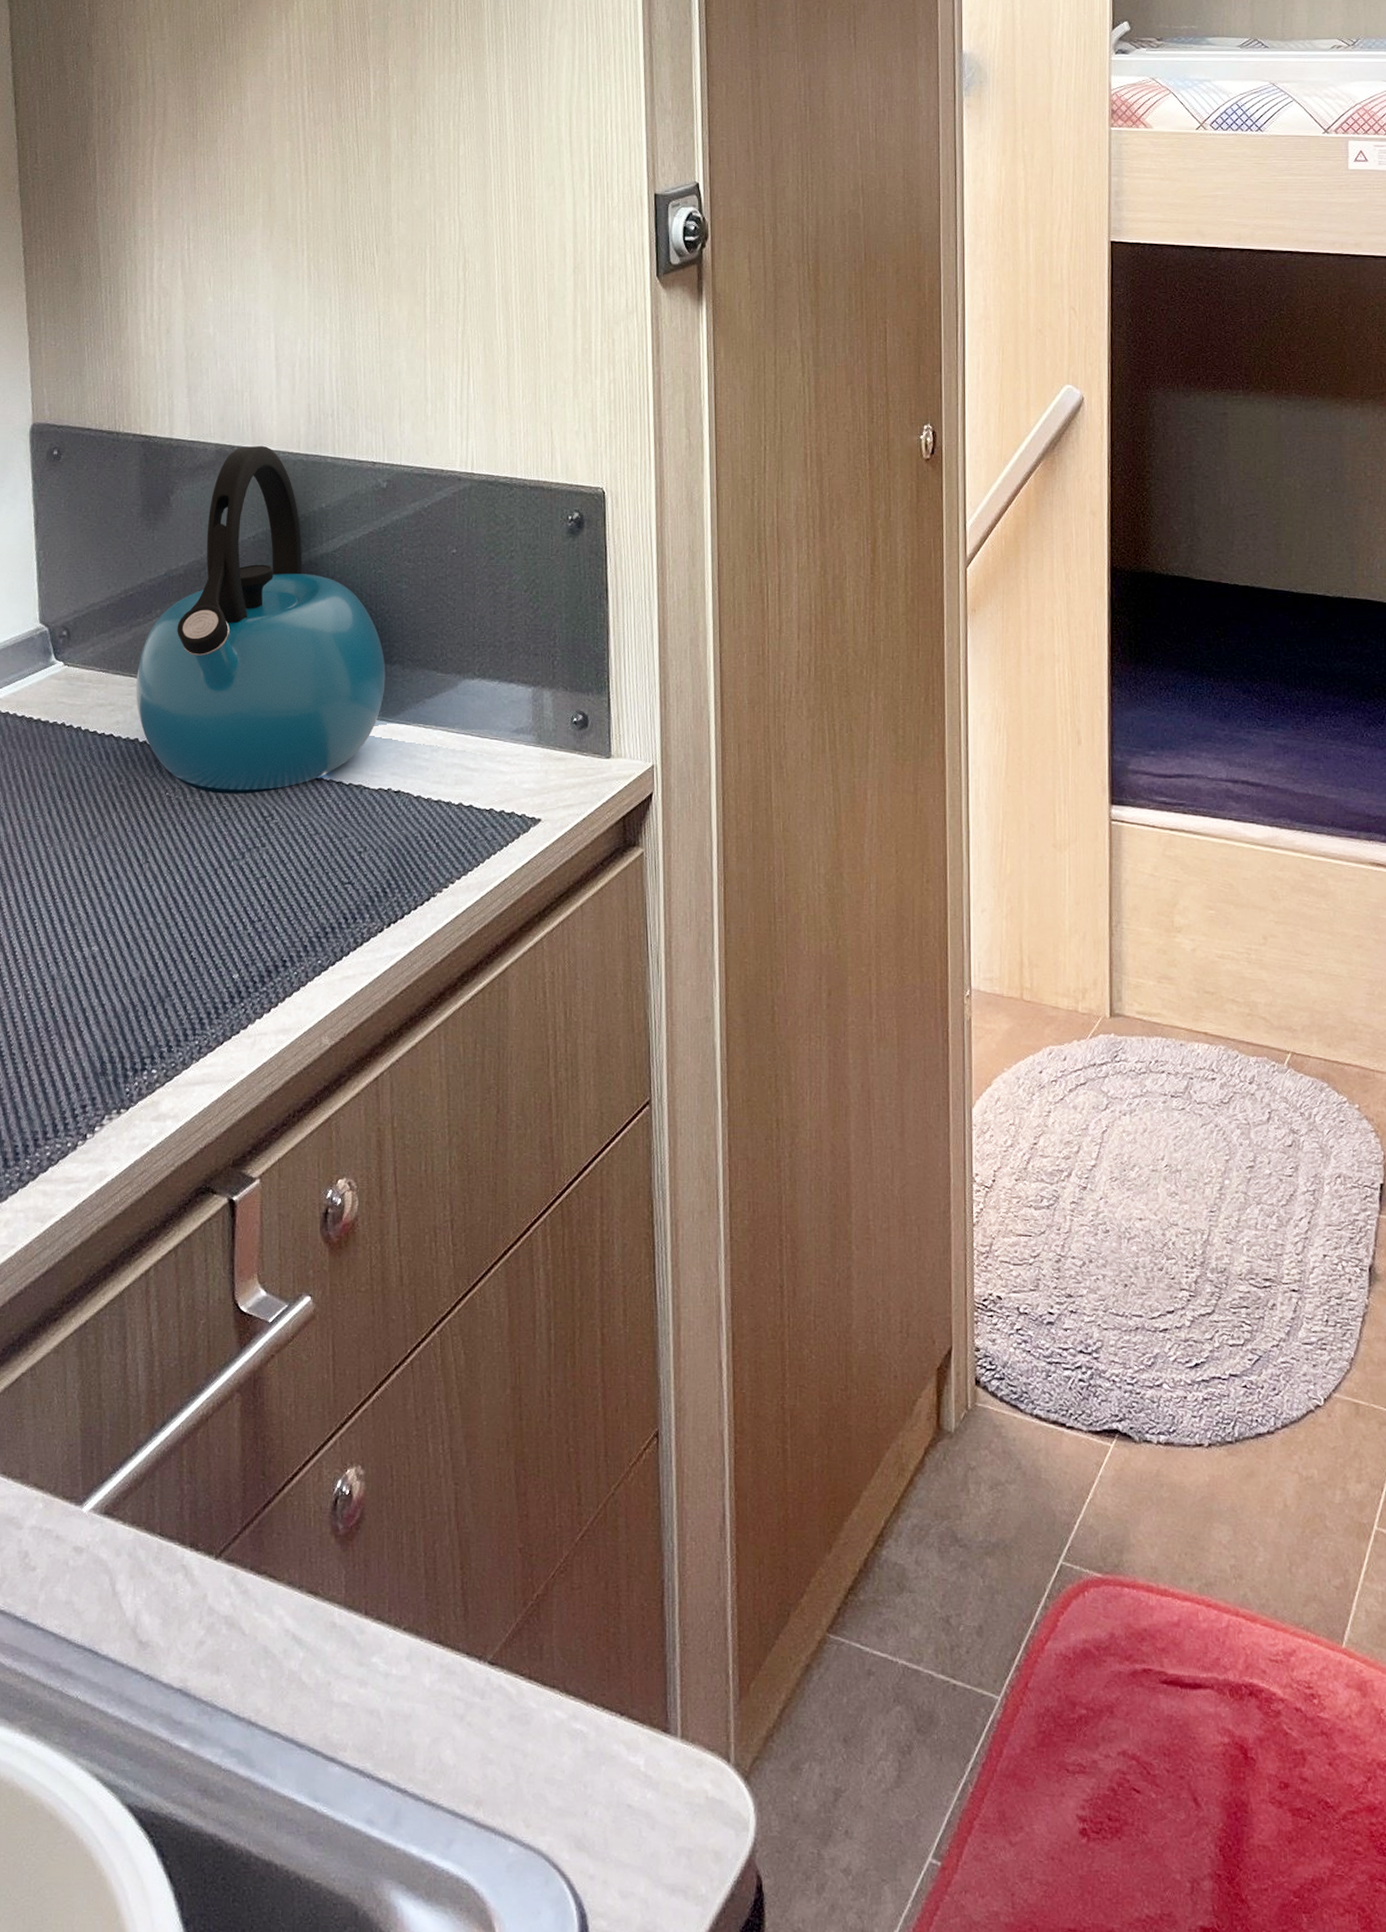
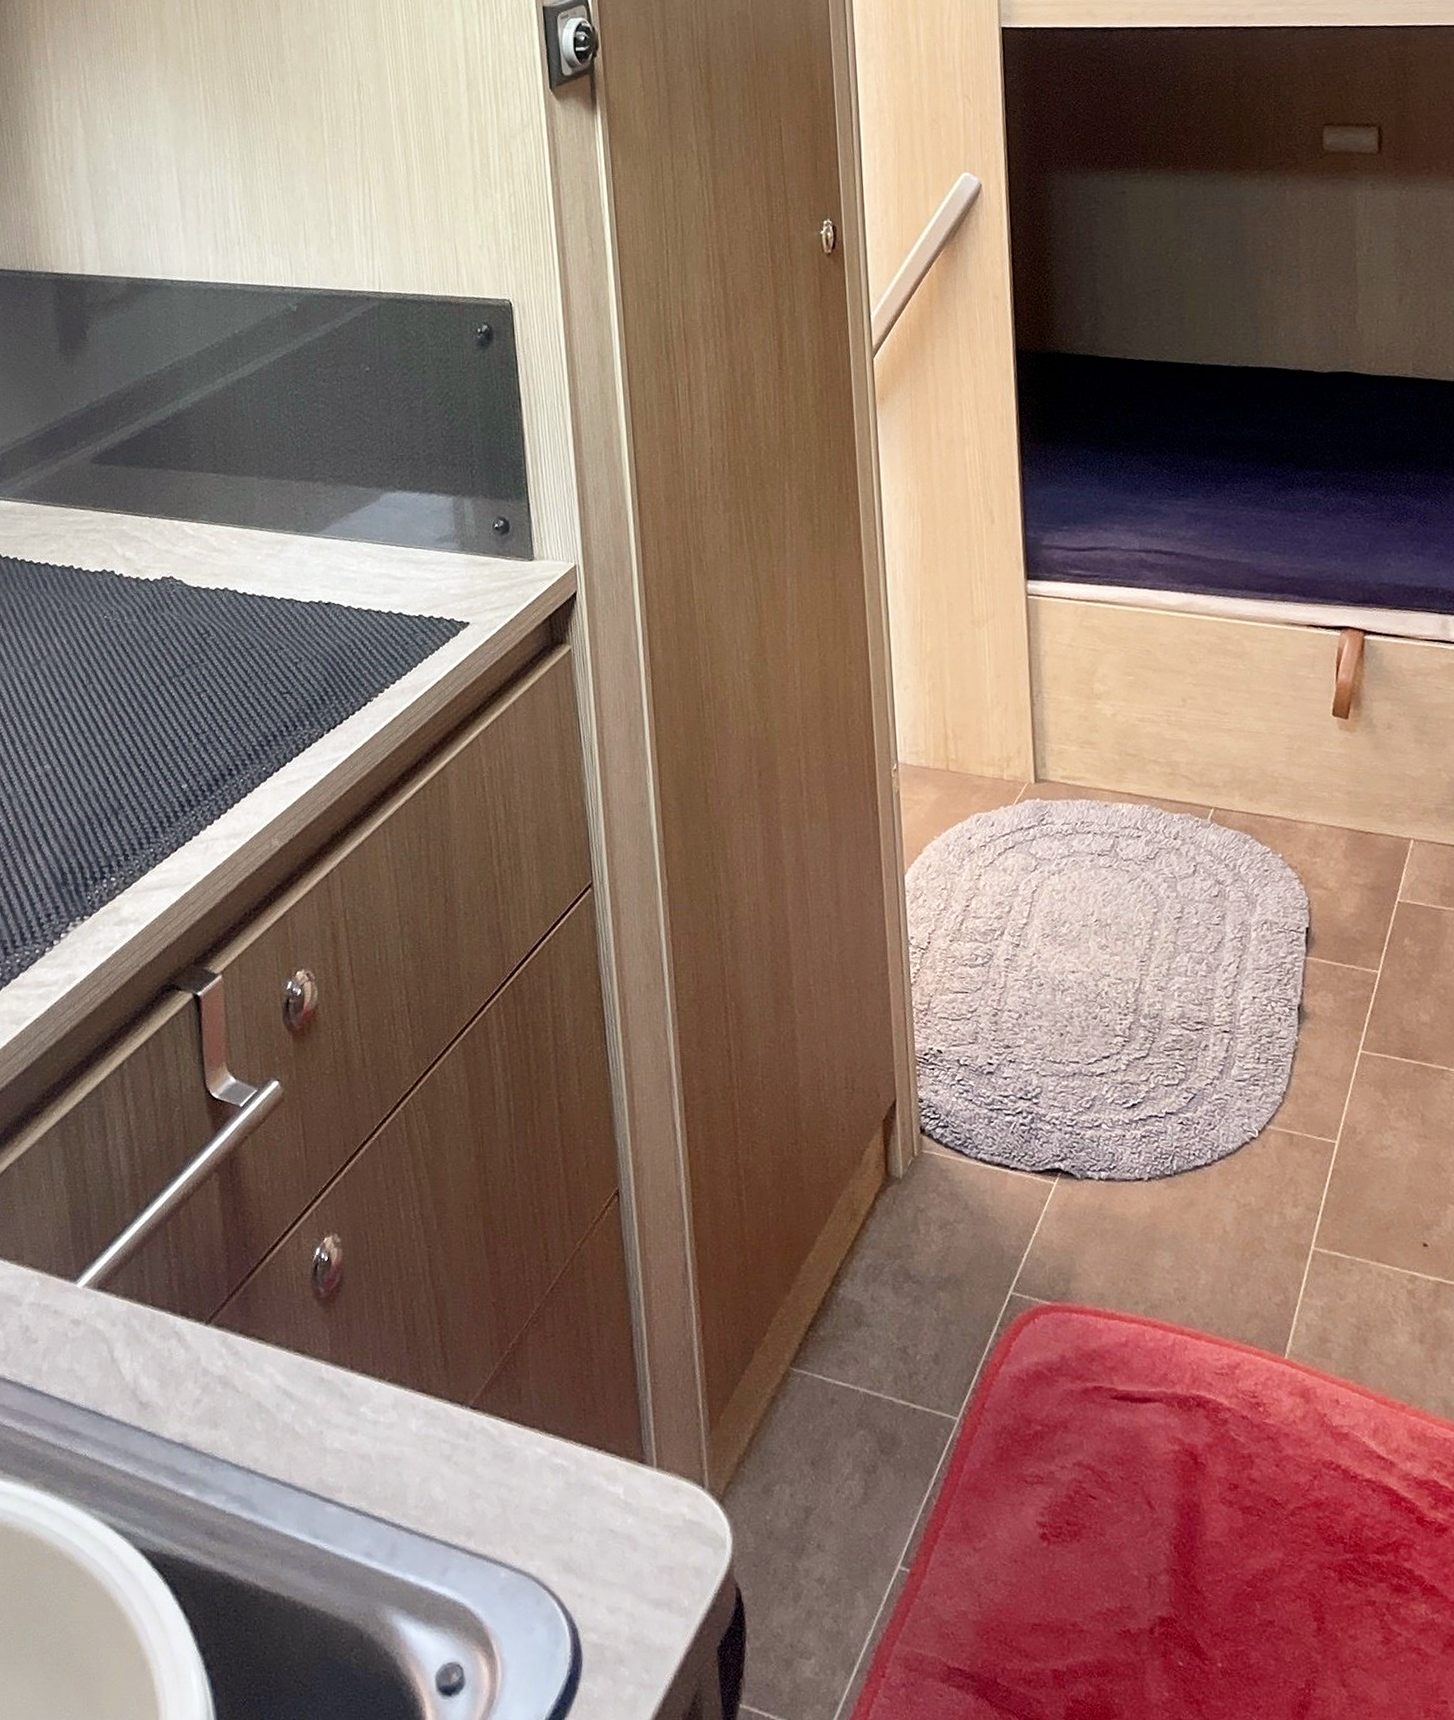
kettle: present [136,445,386,794] -> none [67,276,309,615]

